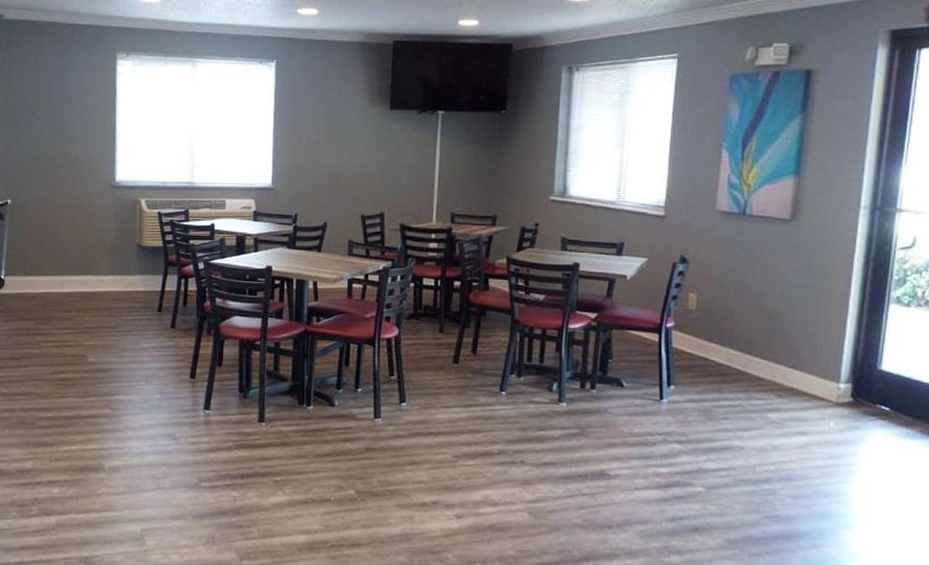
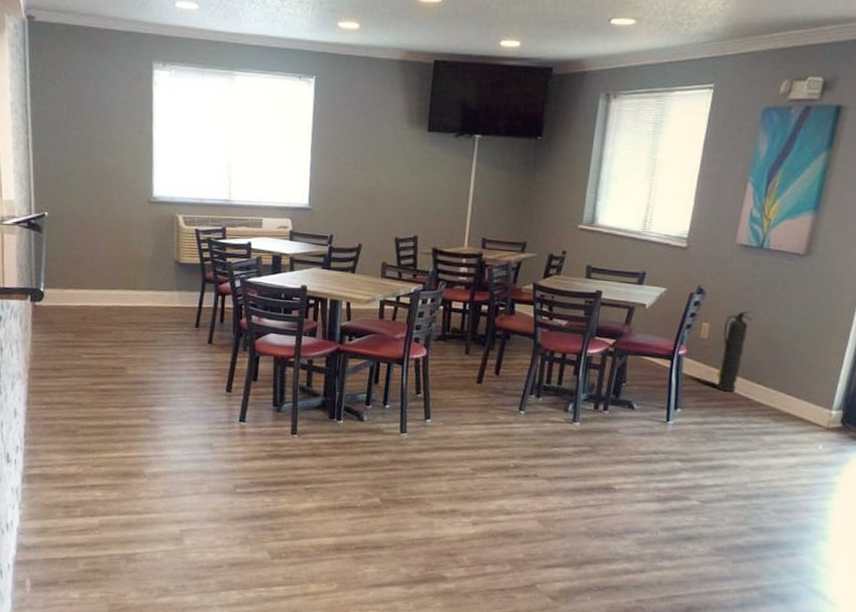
fire extinguisher: none [710,279,742,367] -> present [716,311,753,392]

